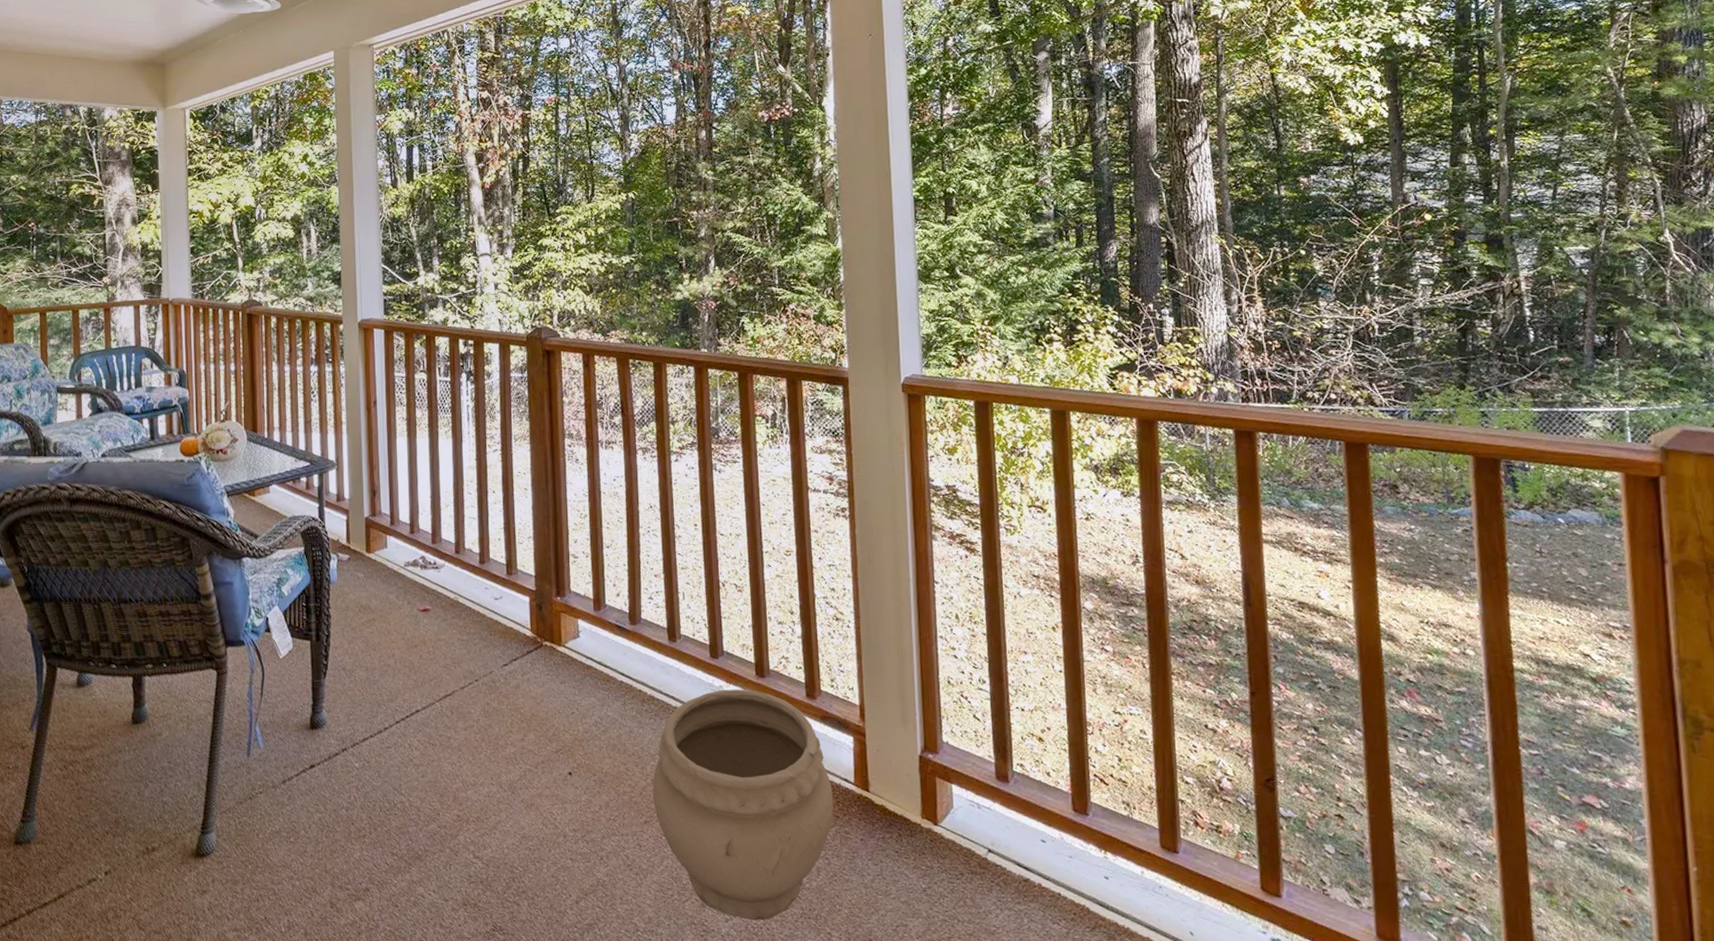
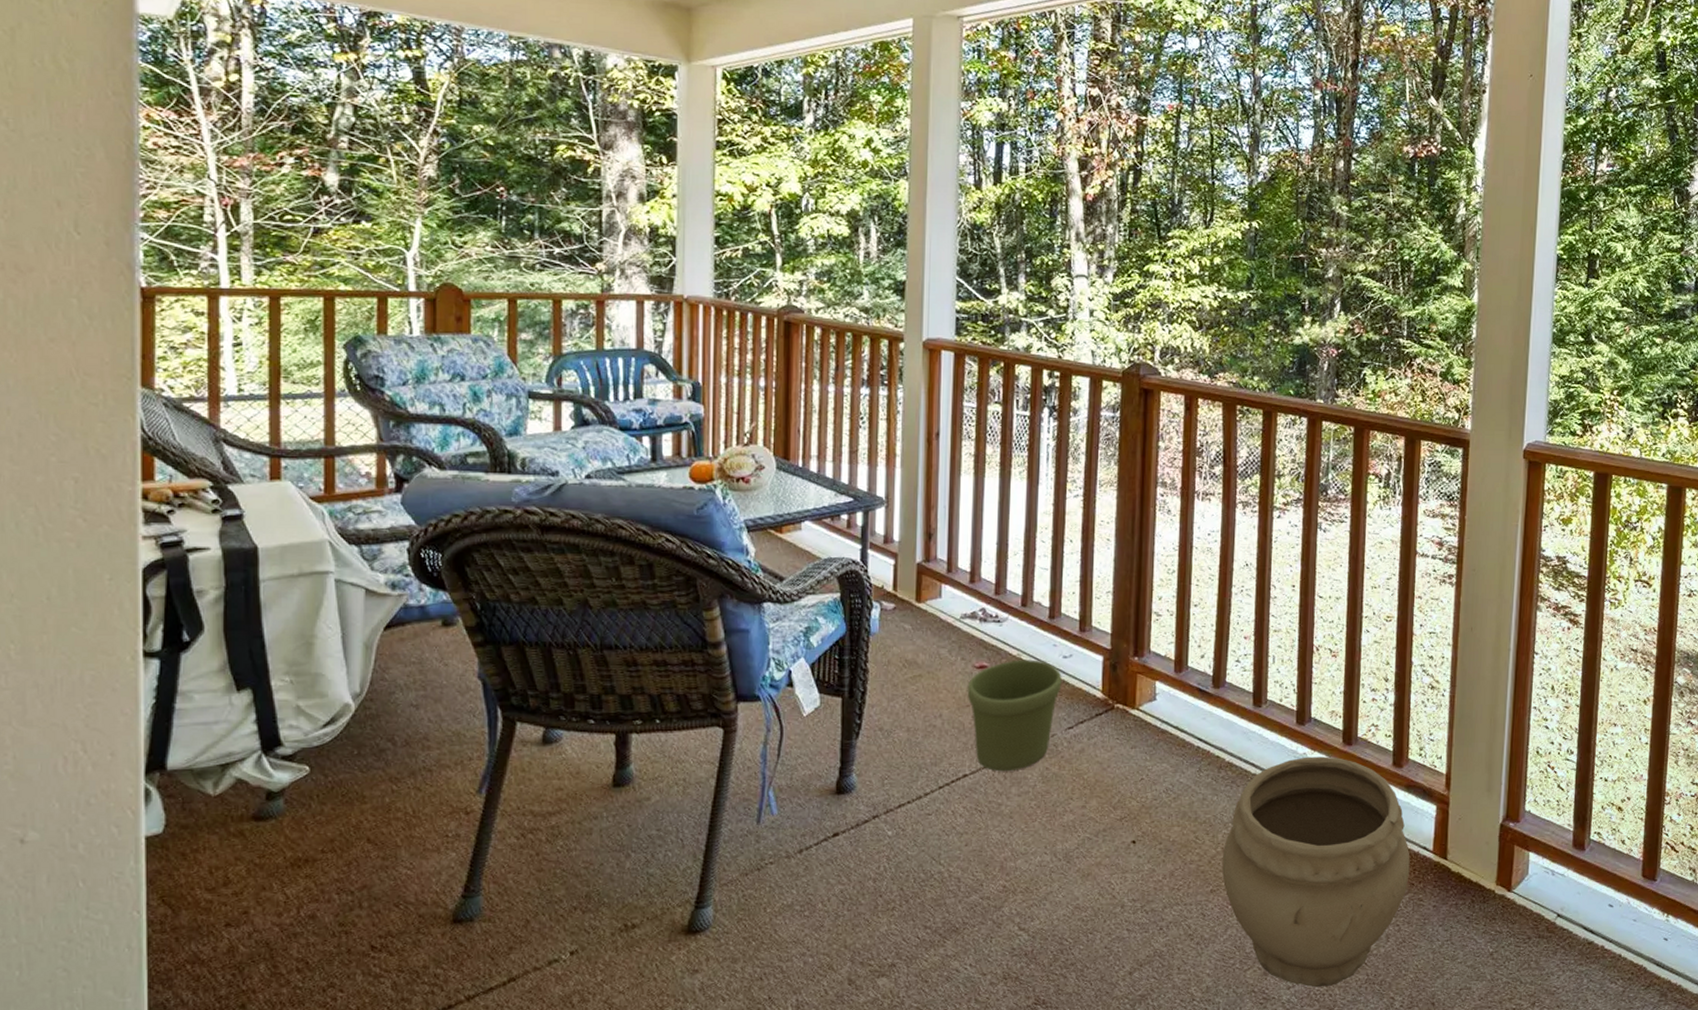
flower pot: none [414,602,495,707] -> present [967,660,1062,772]

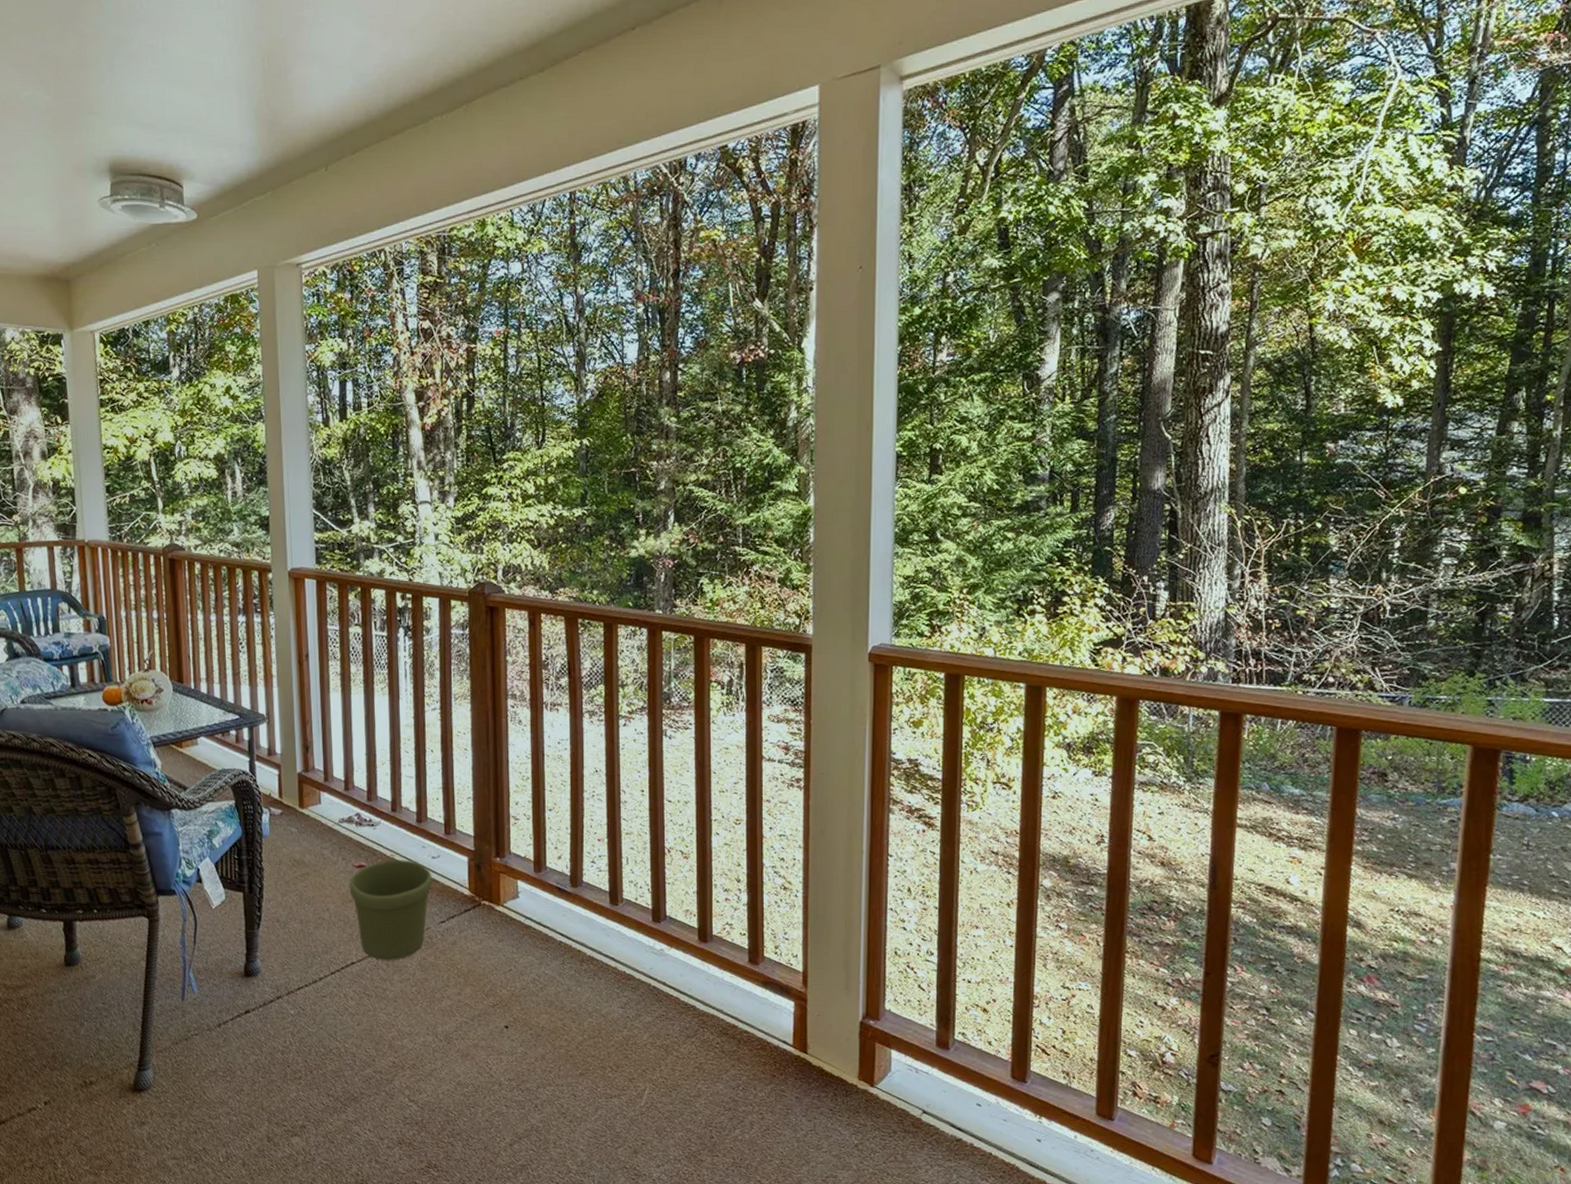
planter pot: present [1221,756,1410,988] -> none [588,953,771,1167]

